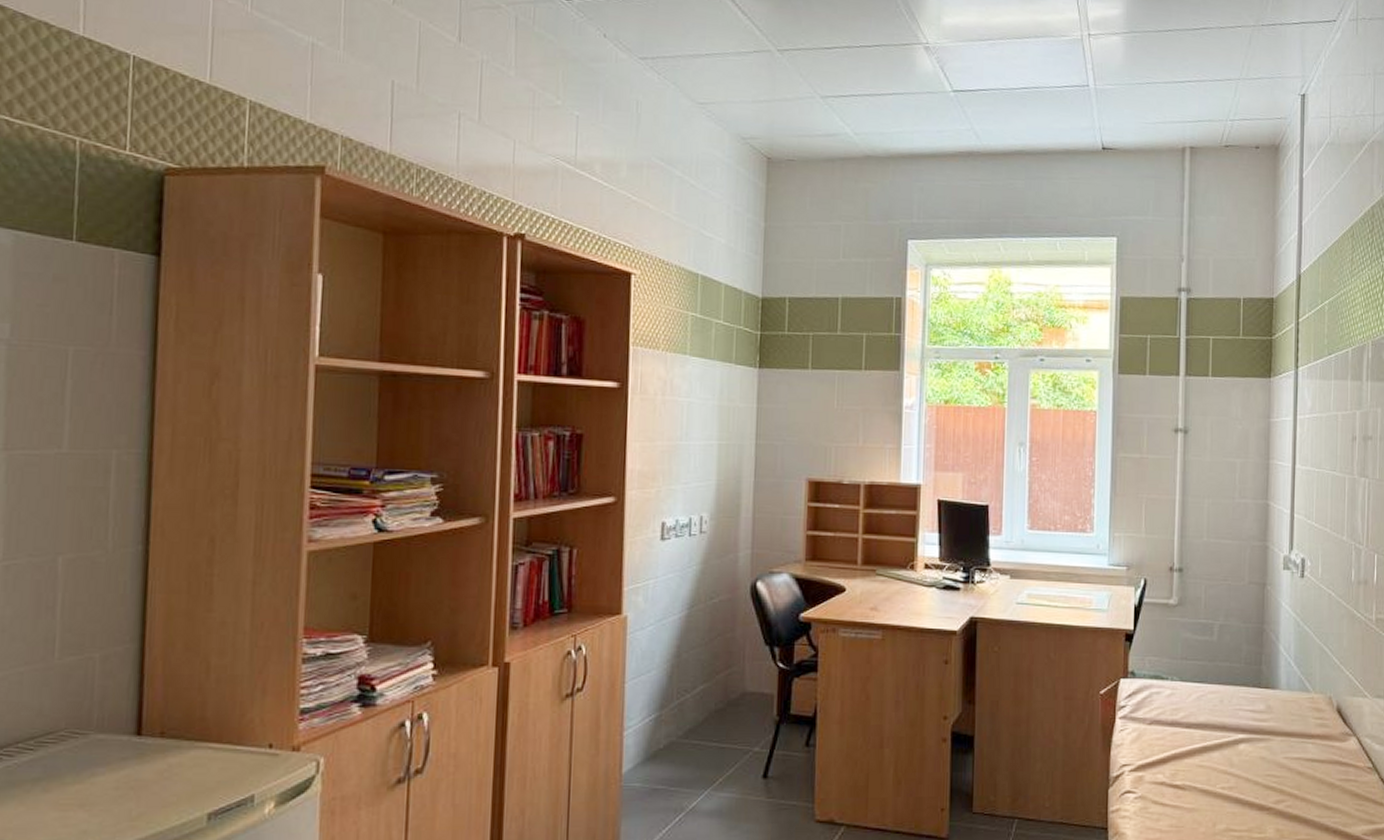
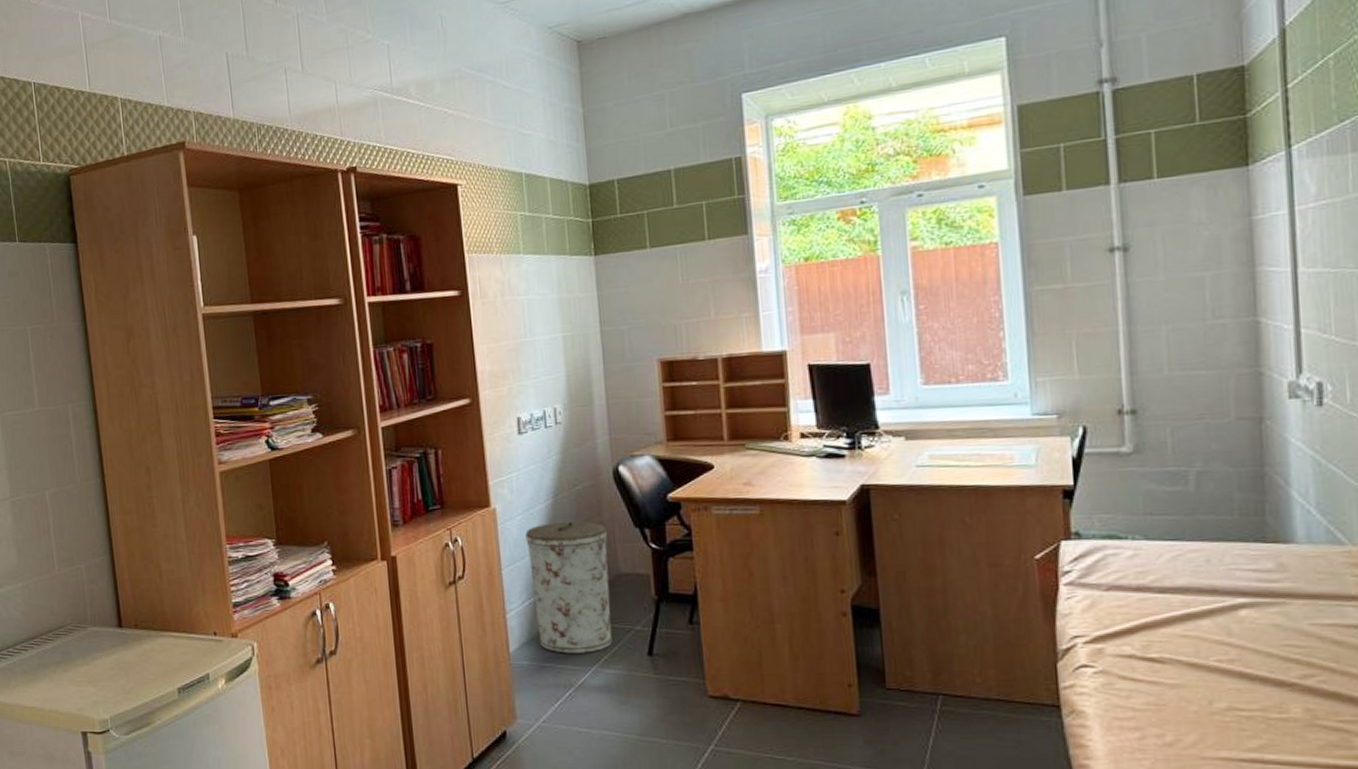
trash can: none [654,635,738,775] -> present [525,521,612,654]

